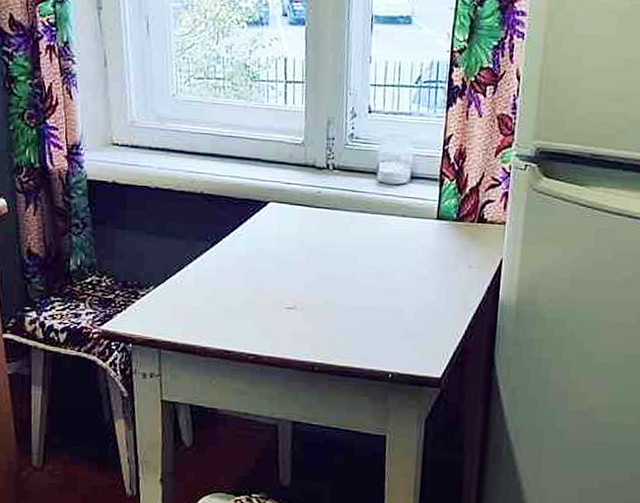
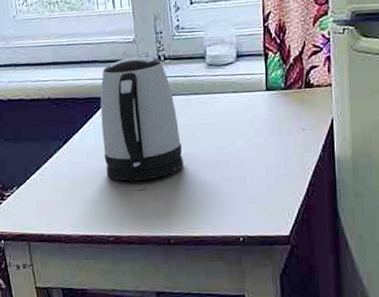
kettle: none [254,161,340,298] -> present [100,56,183,182]

